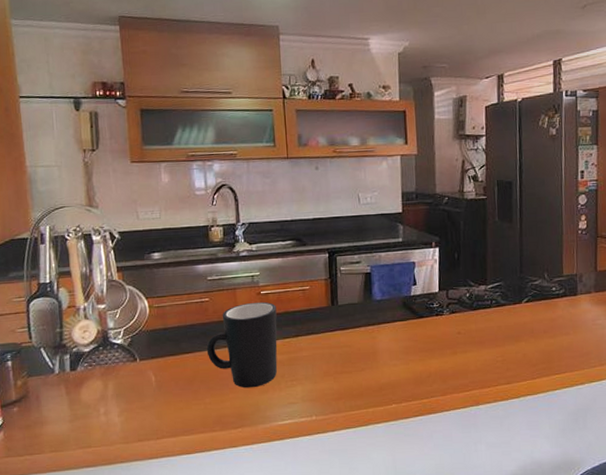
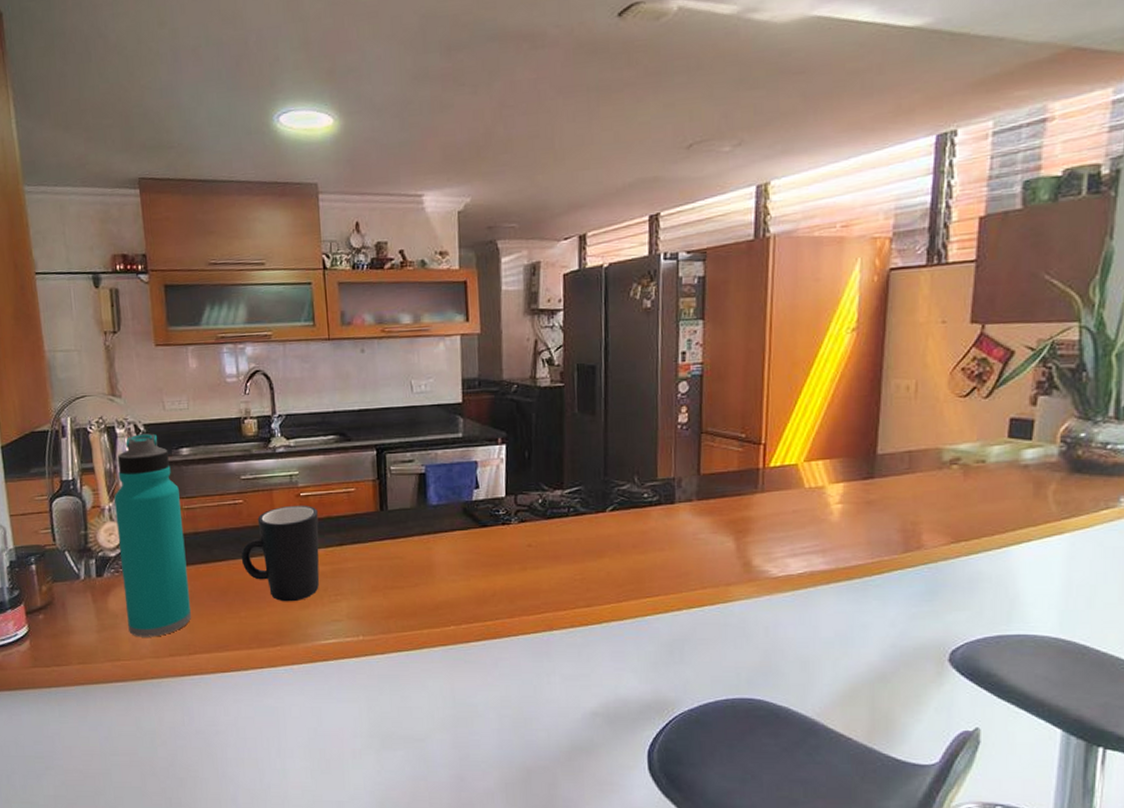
water bottle: none [89,240,160,425] -> present [114,433,192,637]

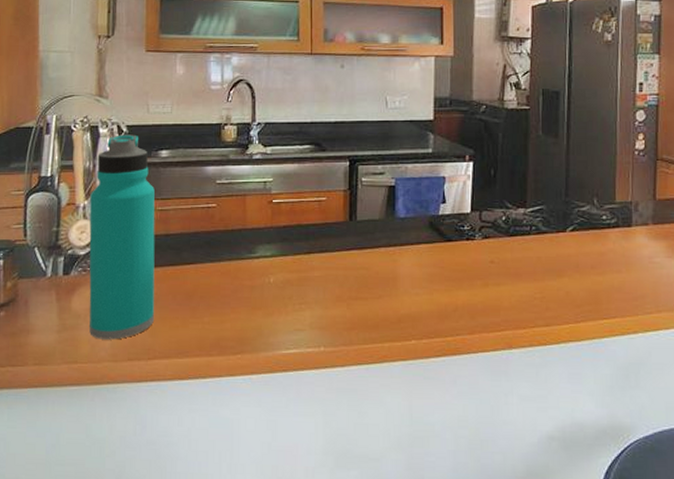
mug: present [241,505,320,602] -> none [209,211,288,309]

